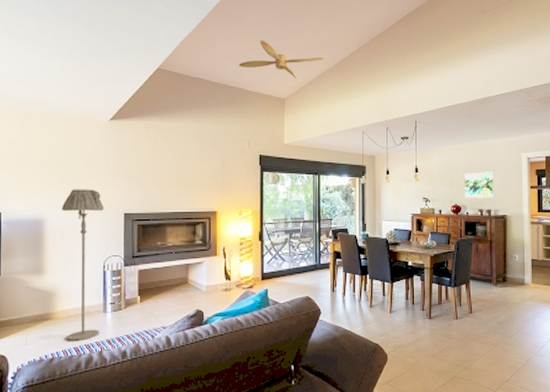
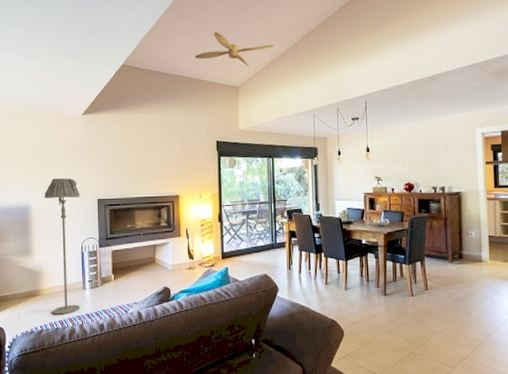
wall art: present [465,172,493,198] -> none [417,148,447,176]

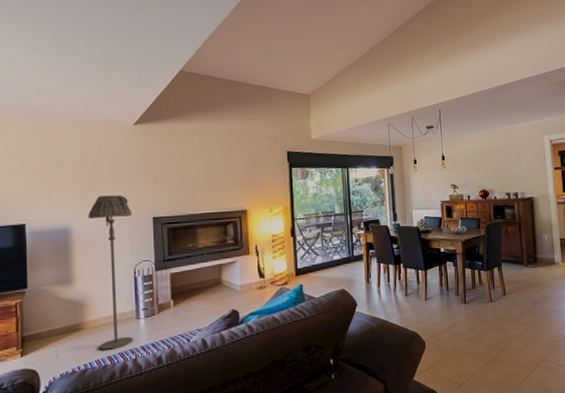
ceiling fan: present [195,31,275,67] -> none [262,38,347,75]

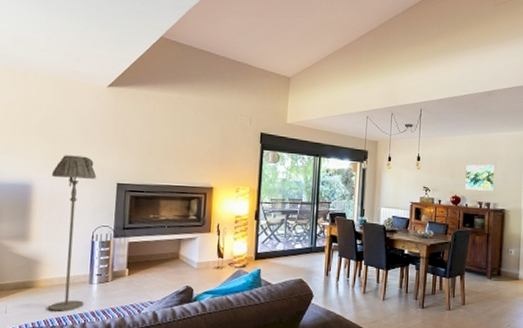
wall art: none [490,155,519,183] -> present [465,164,494,191]

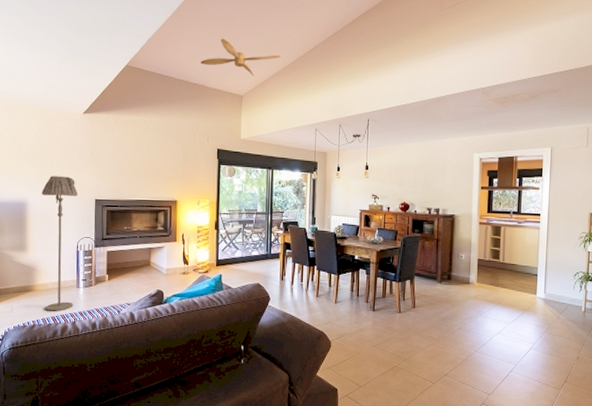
ceiling fan: none [245,16,333,59] -> present [200,38,281,77]
wall art: present [465,164,494,191] -> none [414,171,443,197]

